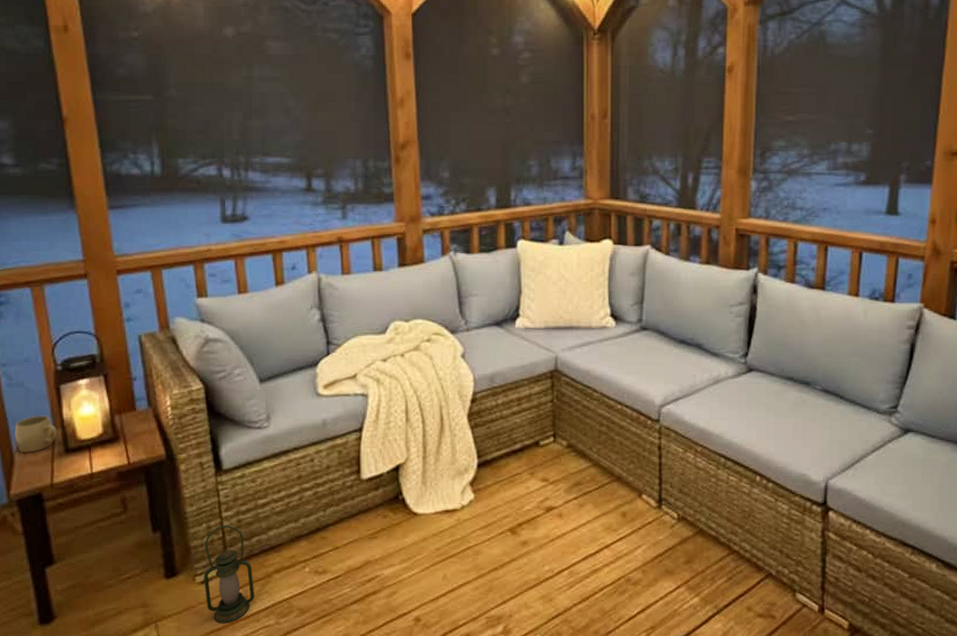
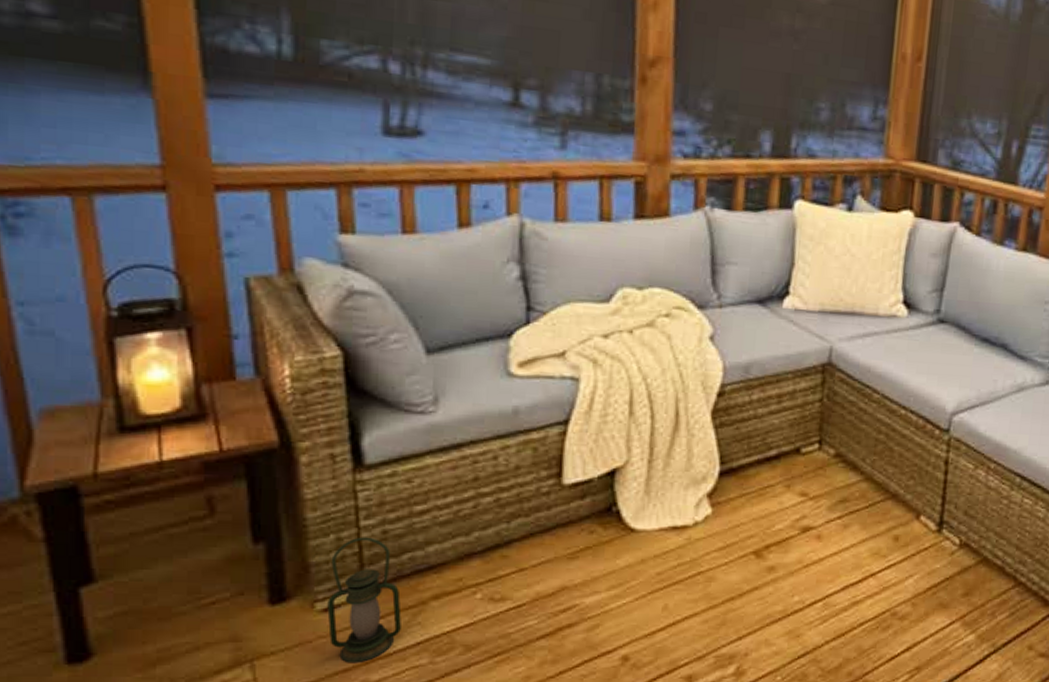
mug: present [14,415,57,453] -> none [35,377,107,429]

